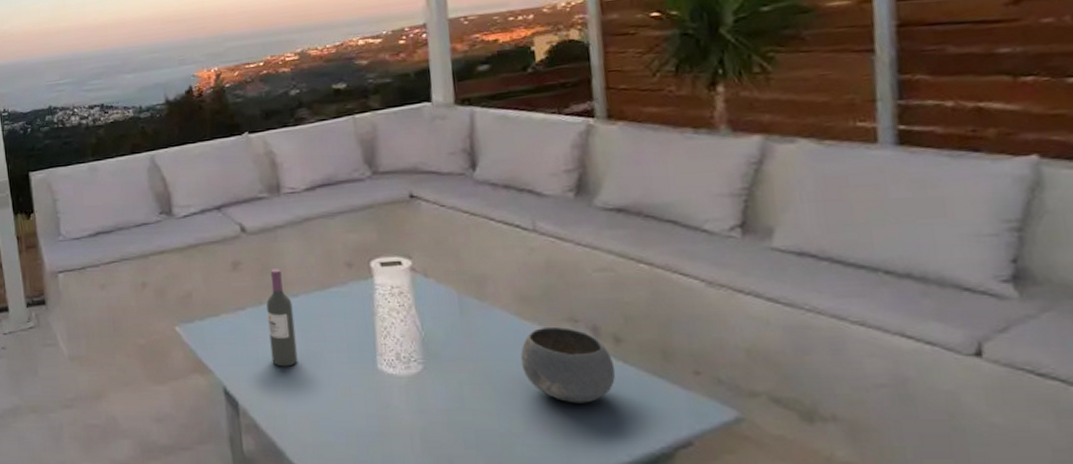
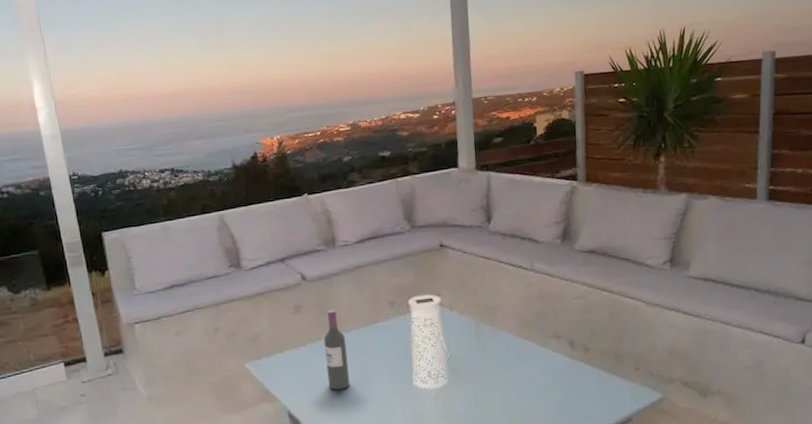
bowl: present [520,326,616,404] -> none [519,342,584,399]

